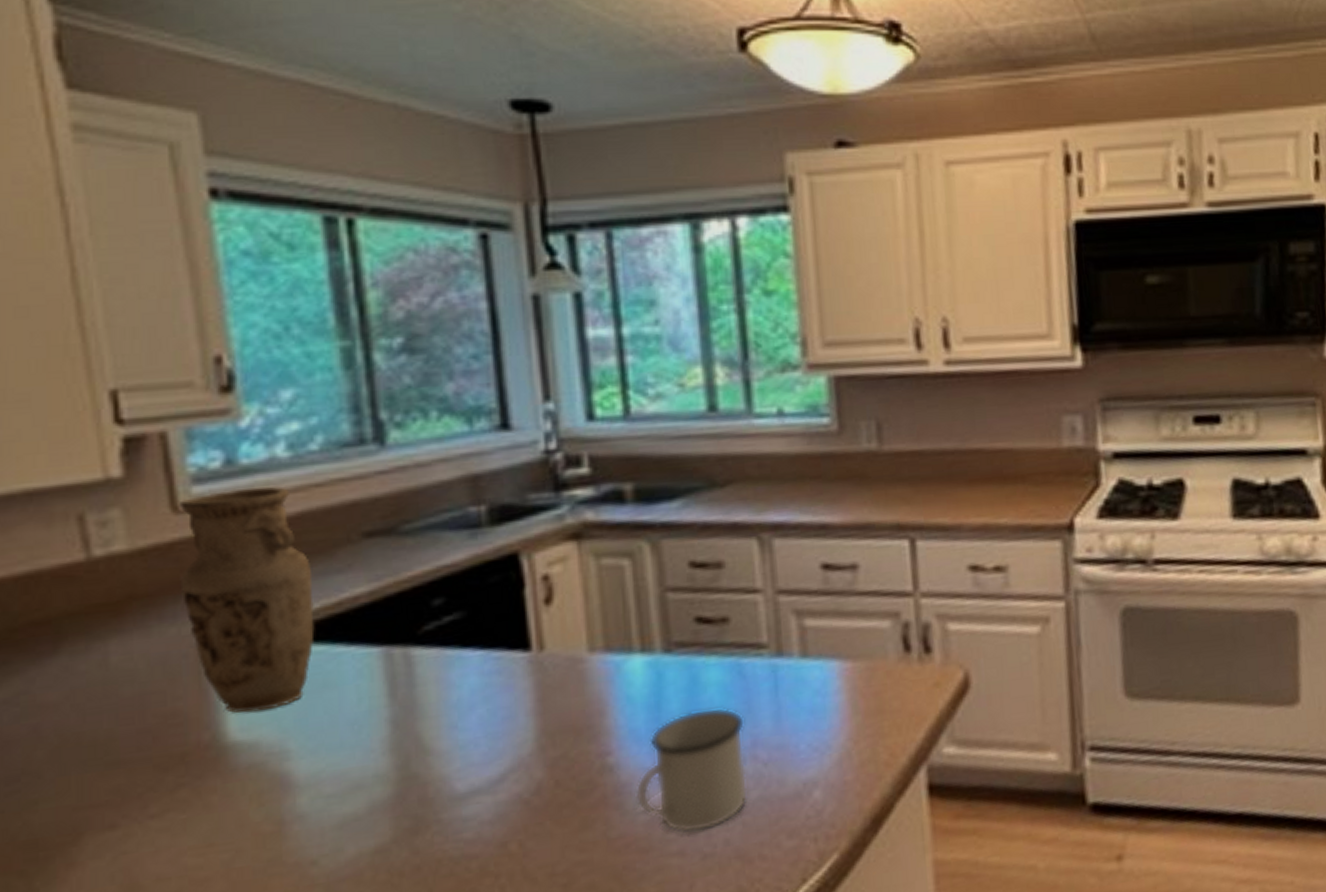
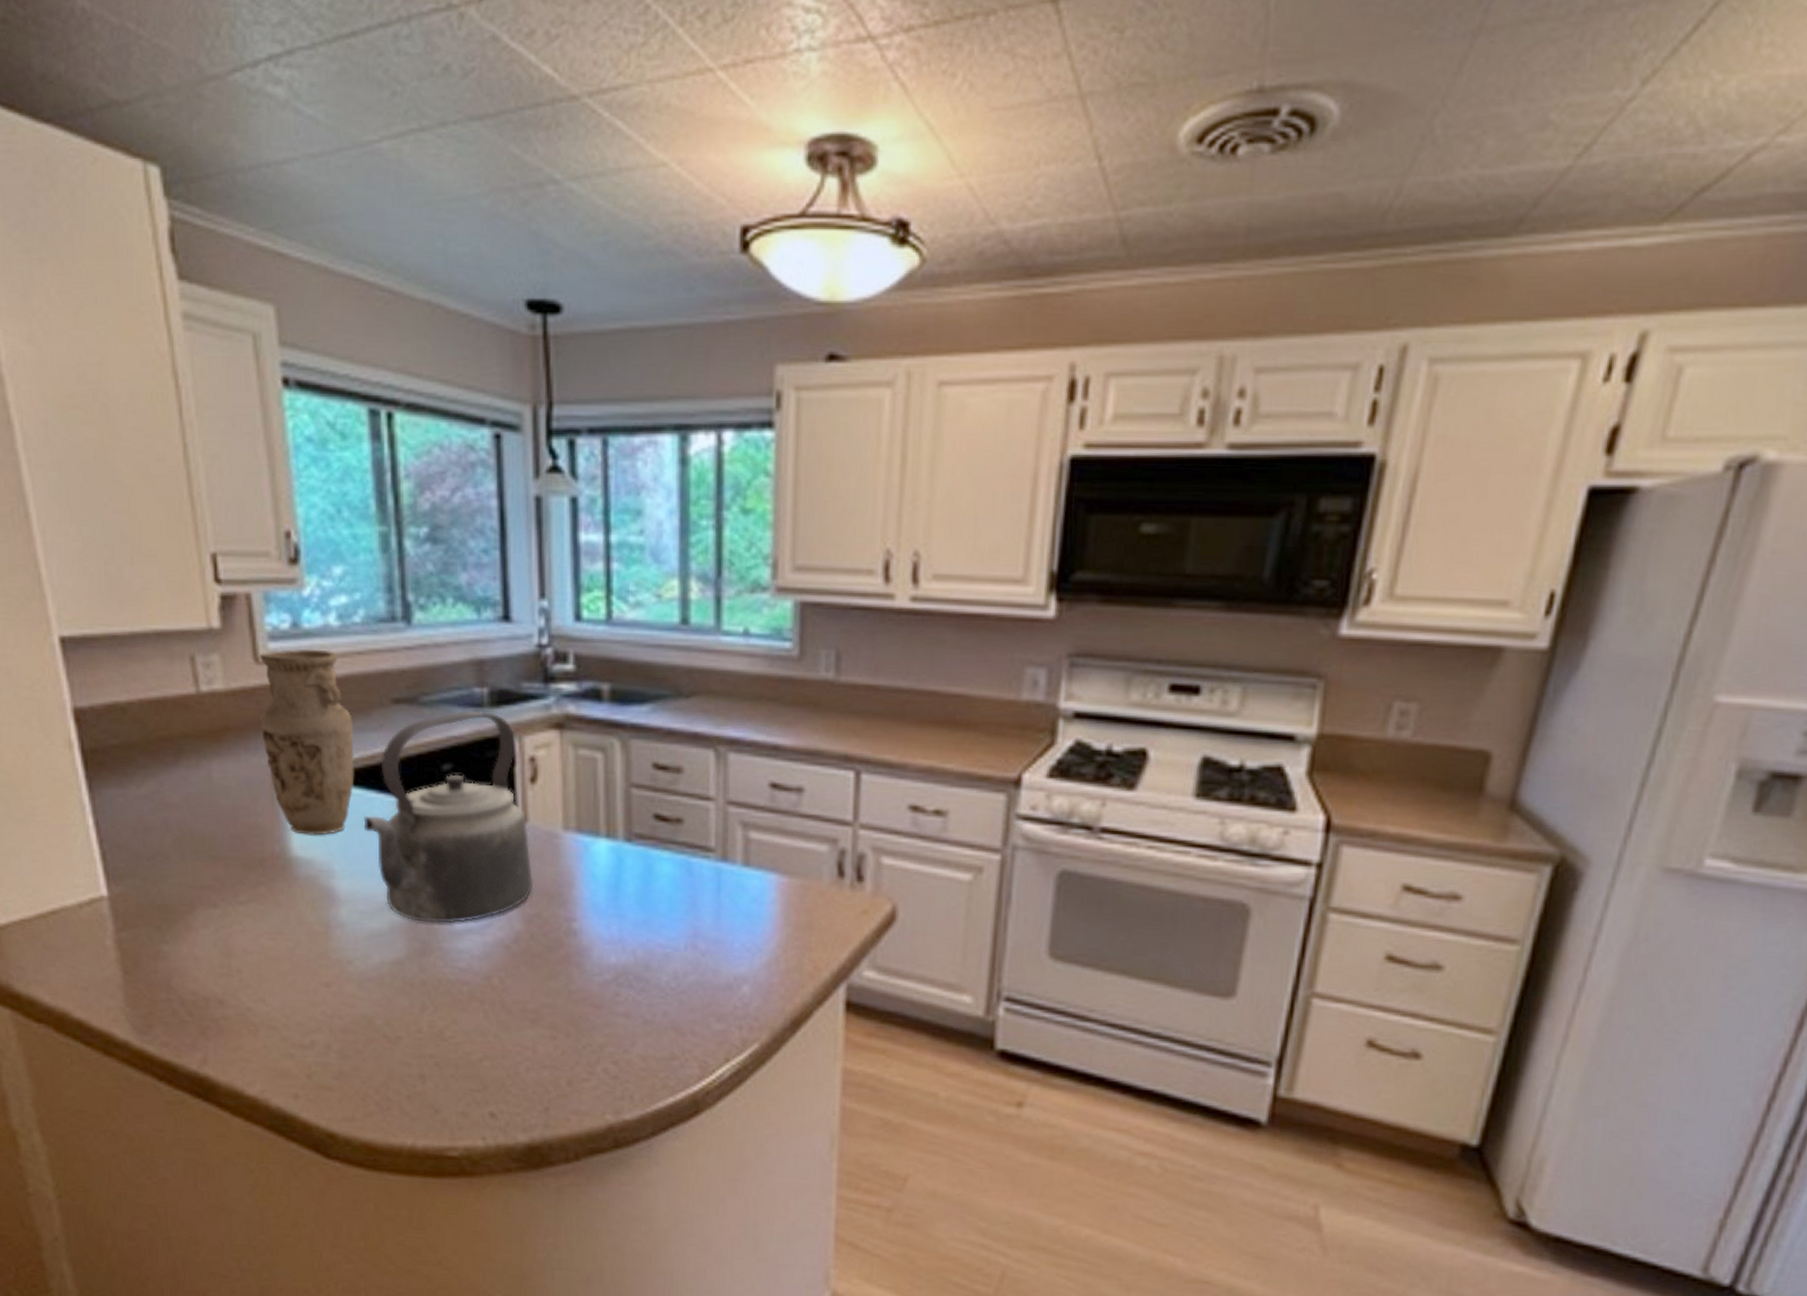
kettle: none [328,531,557,794] -> present [363,710,534,924]
mug: present [635,707,749,834] -> none [593,896,690,1001]

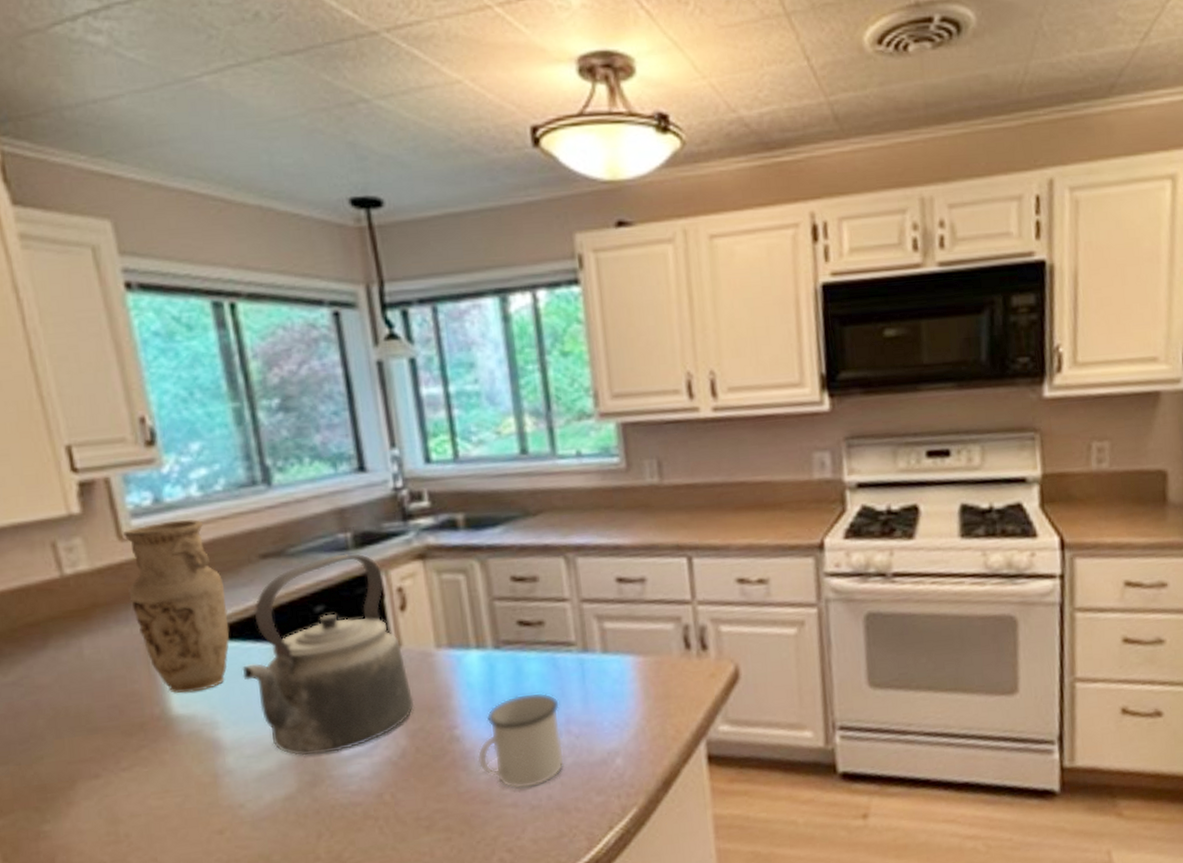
mug: none [593,896,690,1001] -> present [477,692,565,790]

